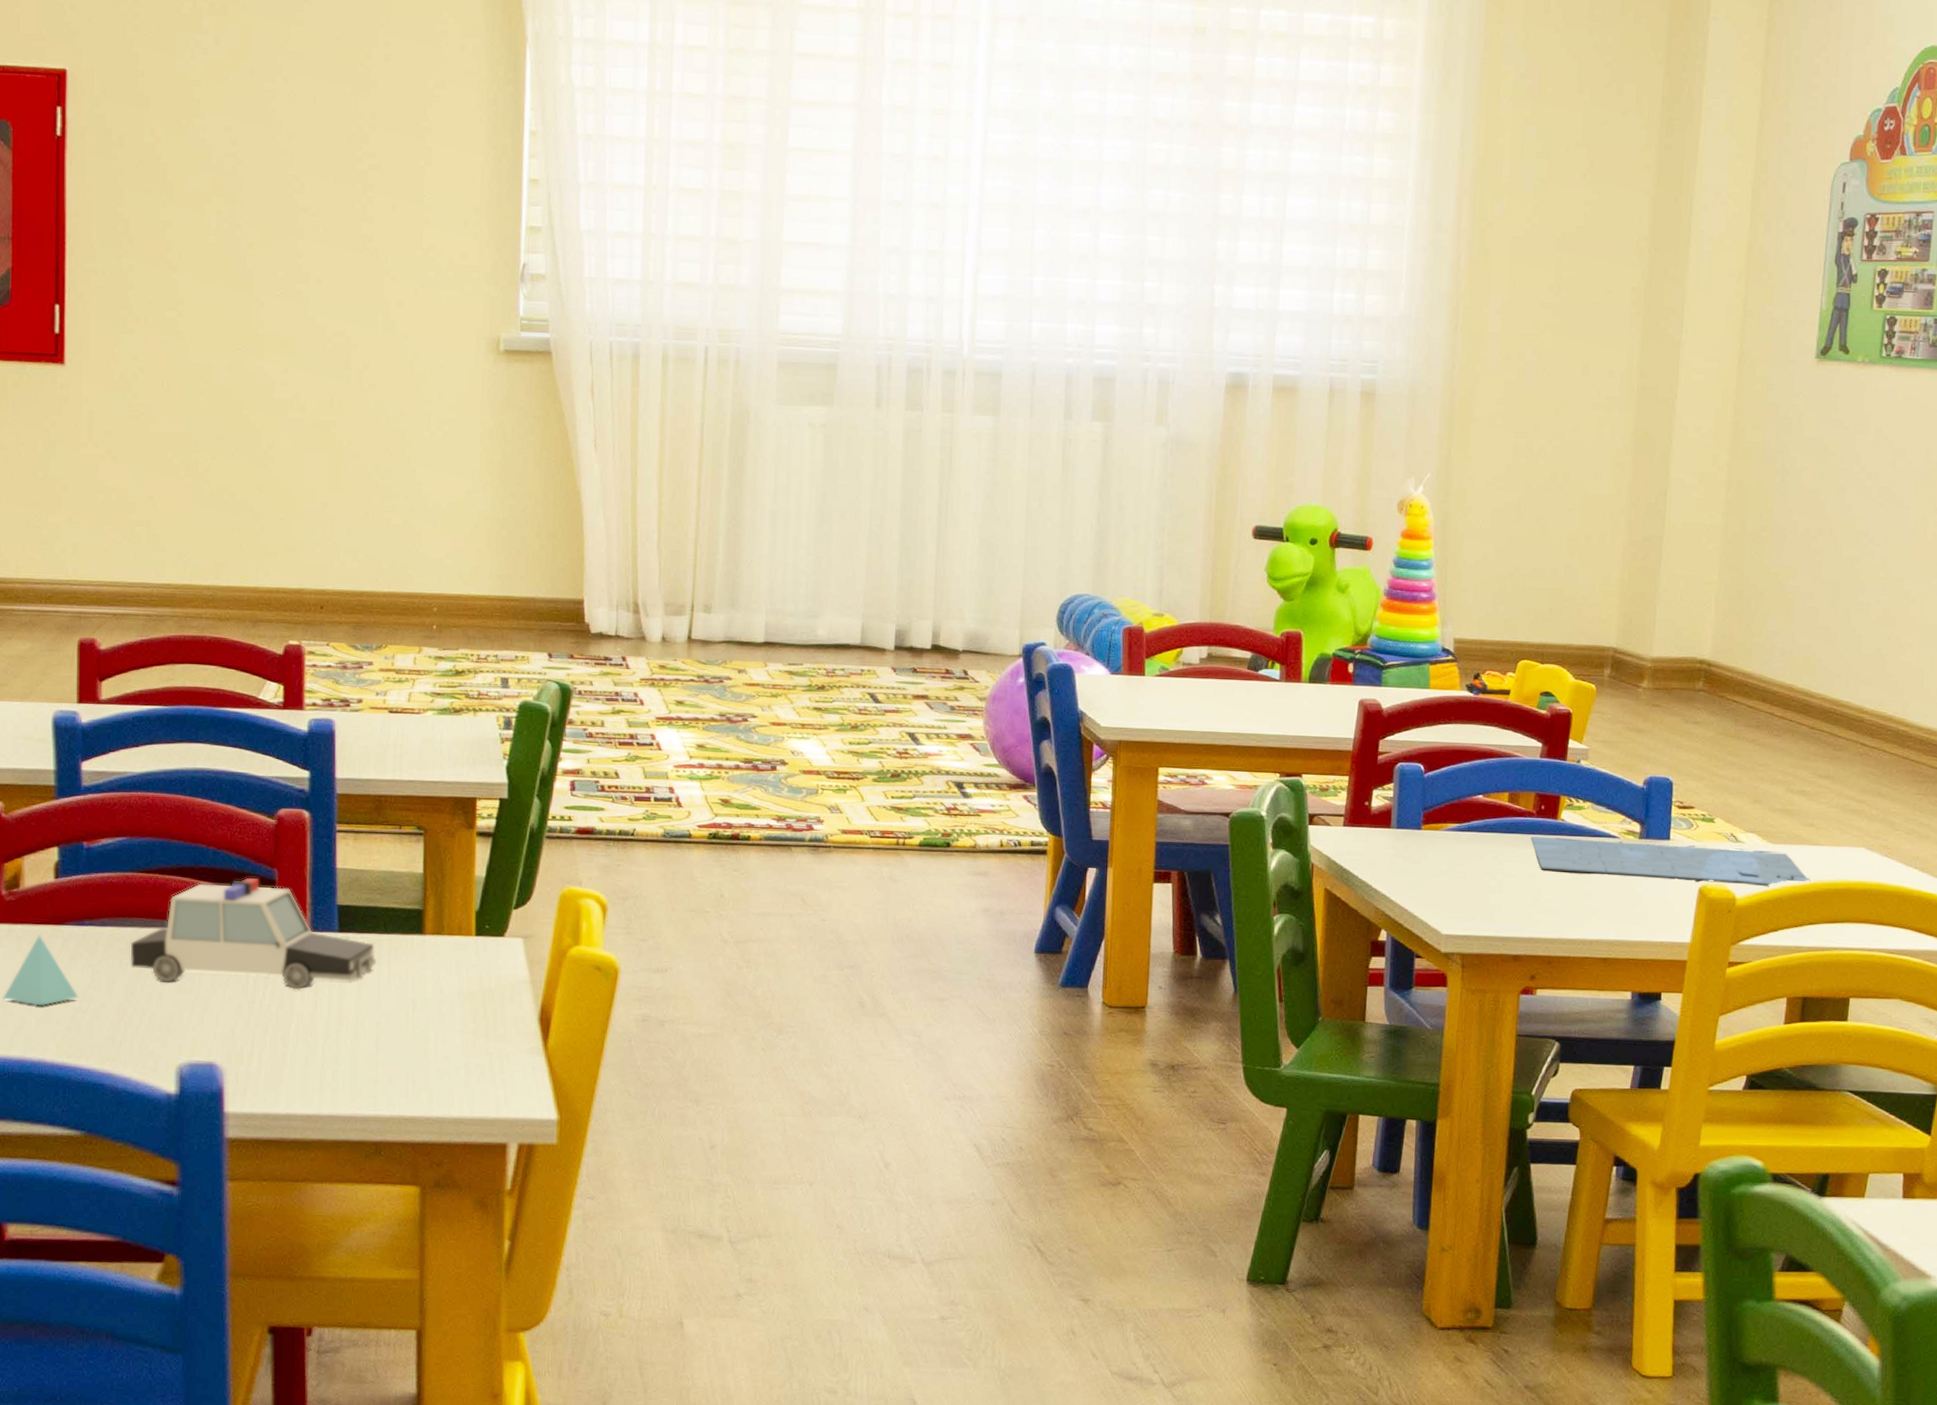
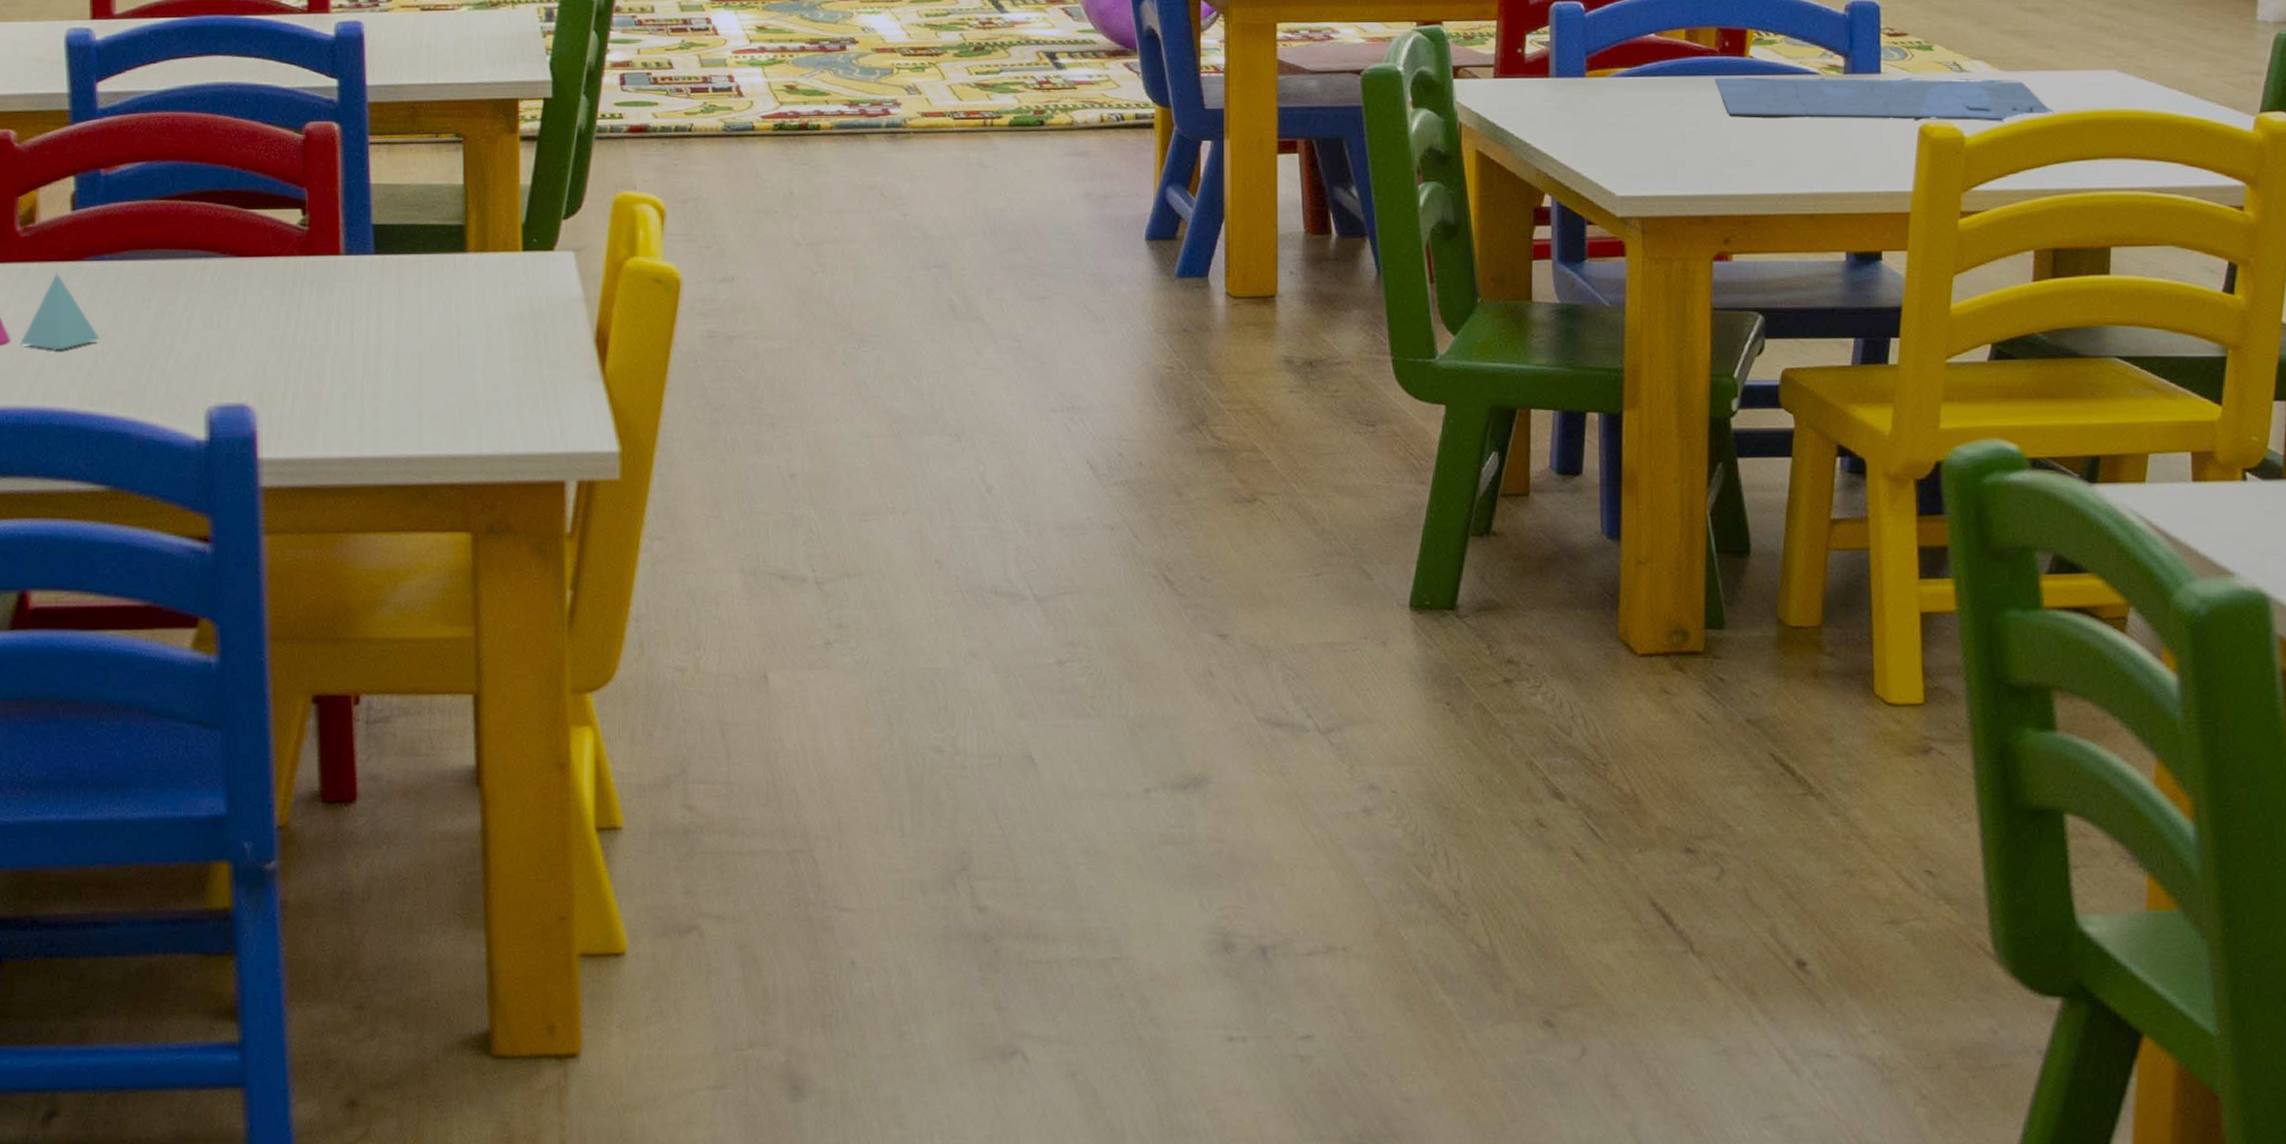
toy car: present [130,878,376,991] -> none [153,200,416,321]

